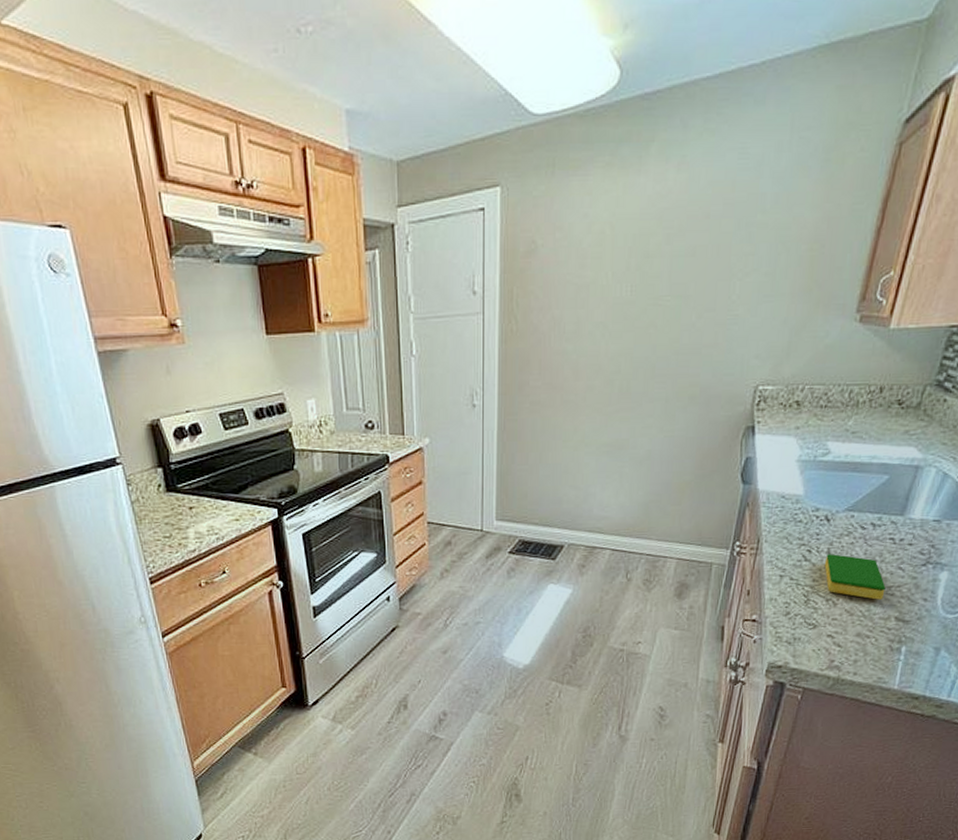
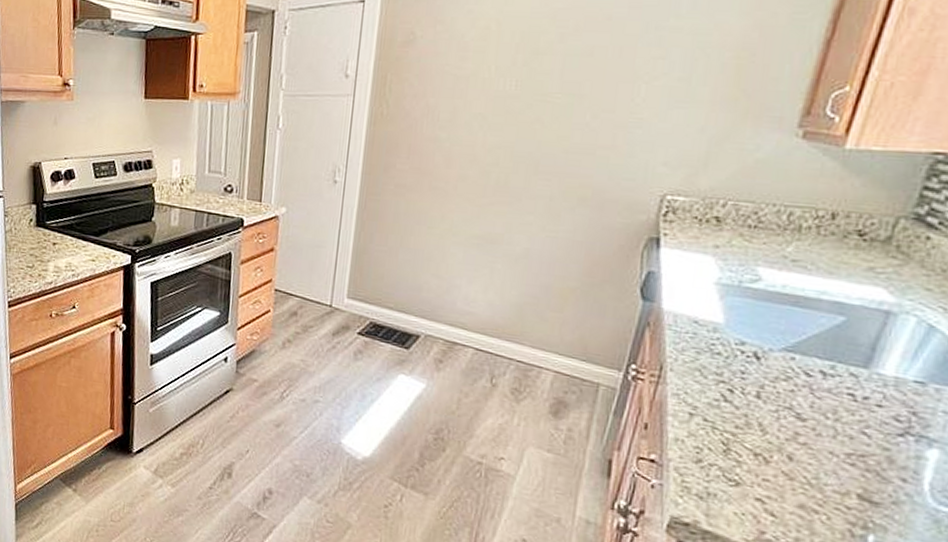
dish sponge: present [824,554,886,600] -> none [751,398,843,469]

